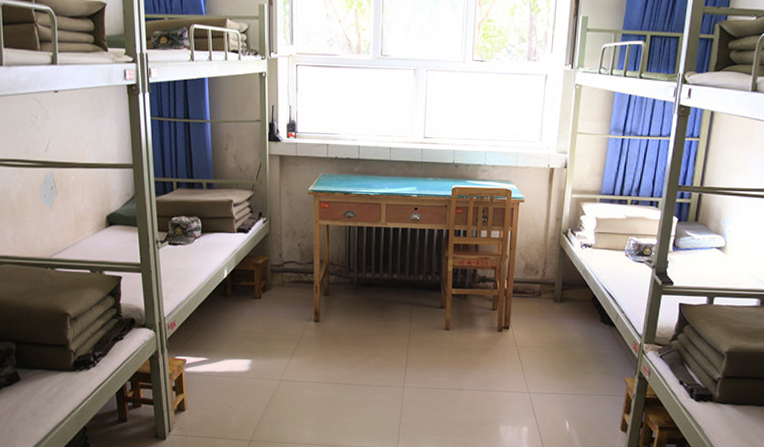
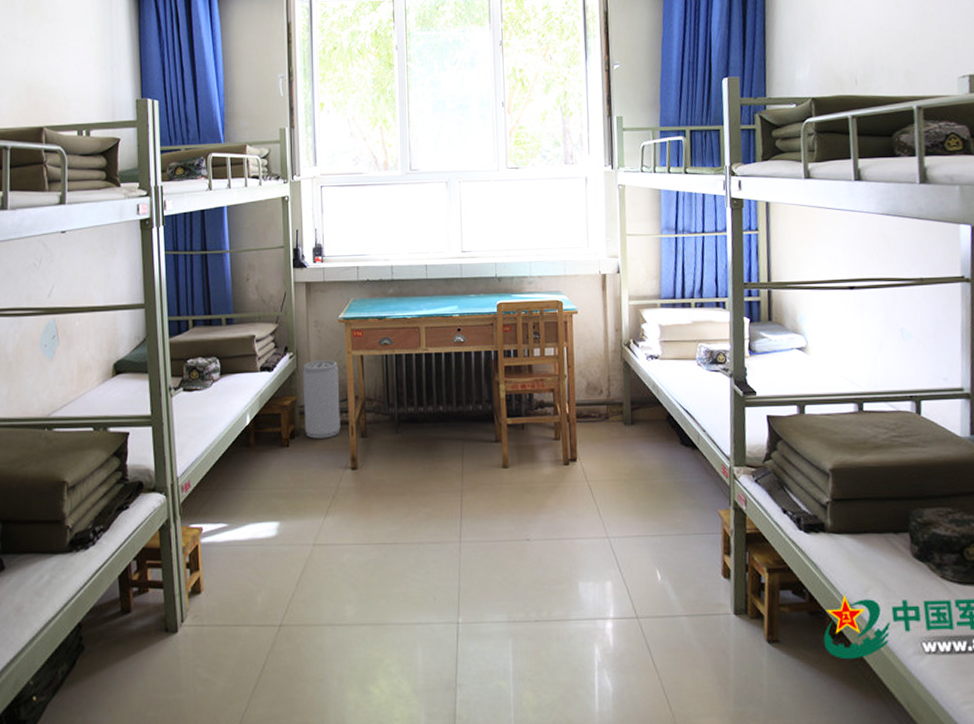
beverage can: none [274,226,307,294] -> present [303,360,340,439]

